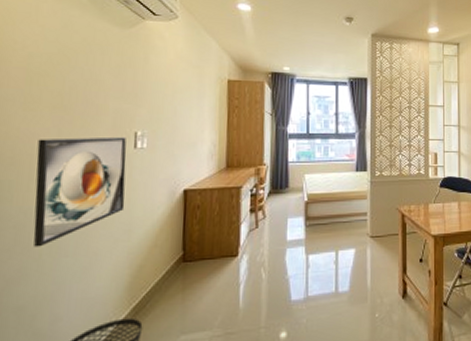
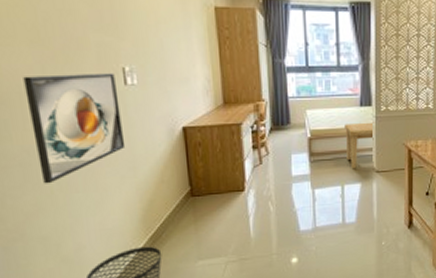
side table: none [341,187,370,234] -> present [345,122,375,169]

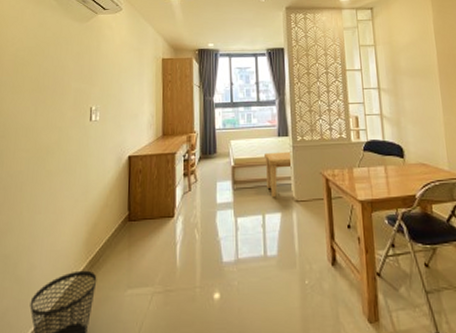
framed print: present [23,73,126,184] -> none [17,111,84,205]

